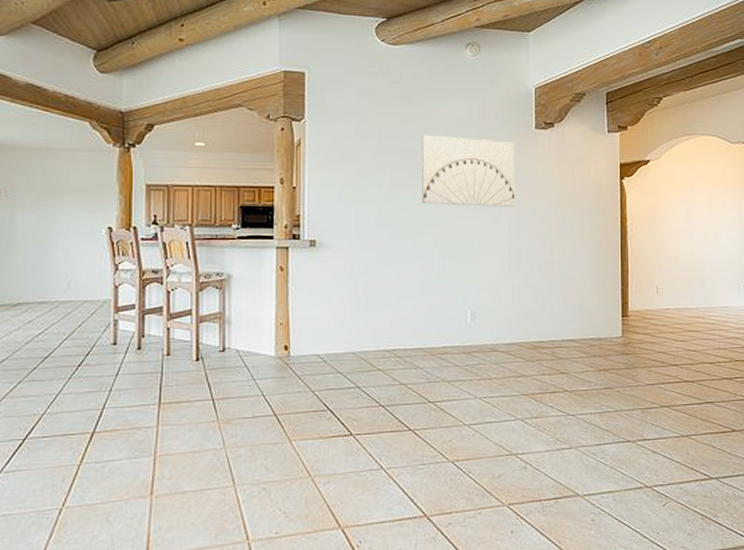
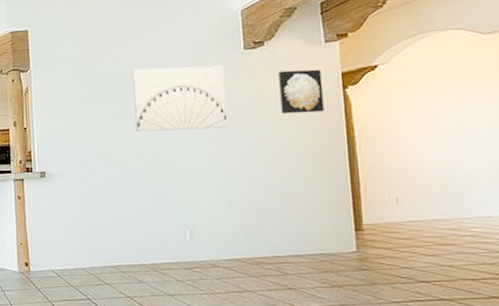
wall art: none [565,155,603,200] -> present [278,69,325,114]

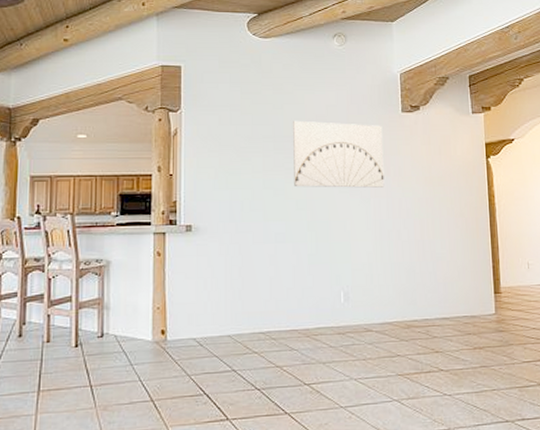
wall art: present [278,69,325,114] -> none [432,136,471,179]

